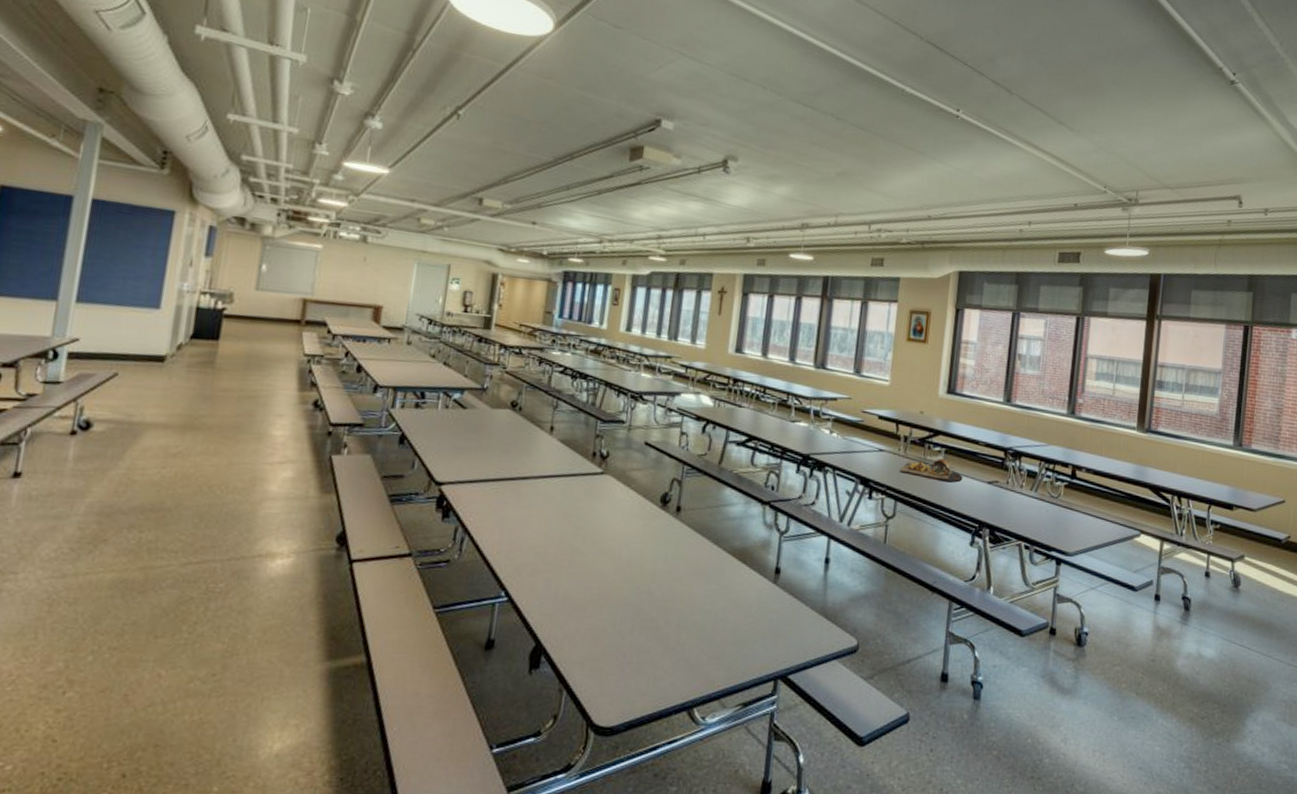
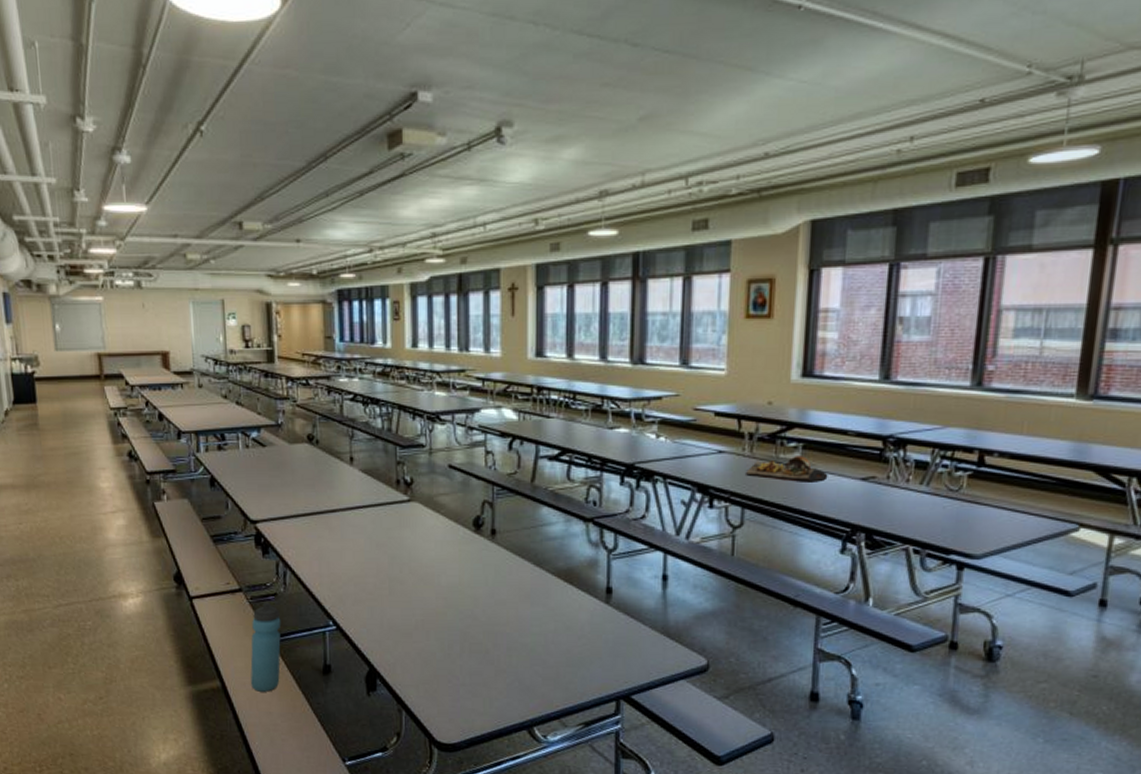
water bottle: none [401,568,450,669] -> present [250,602,281,692]

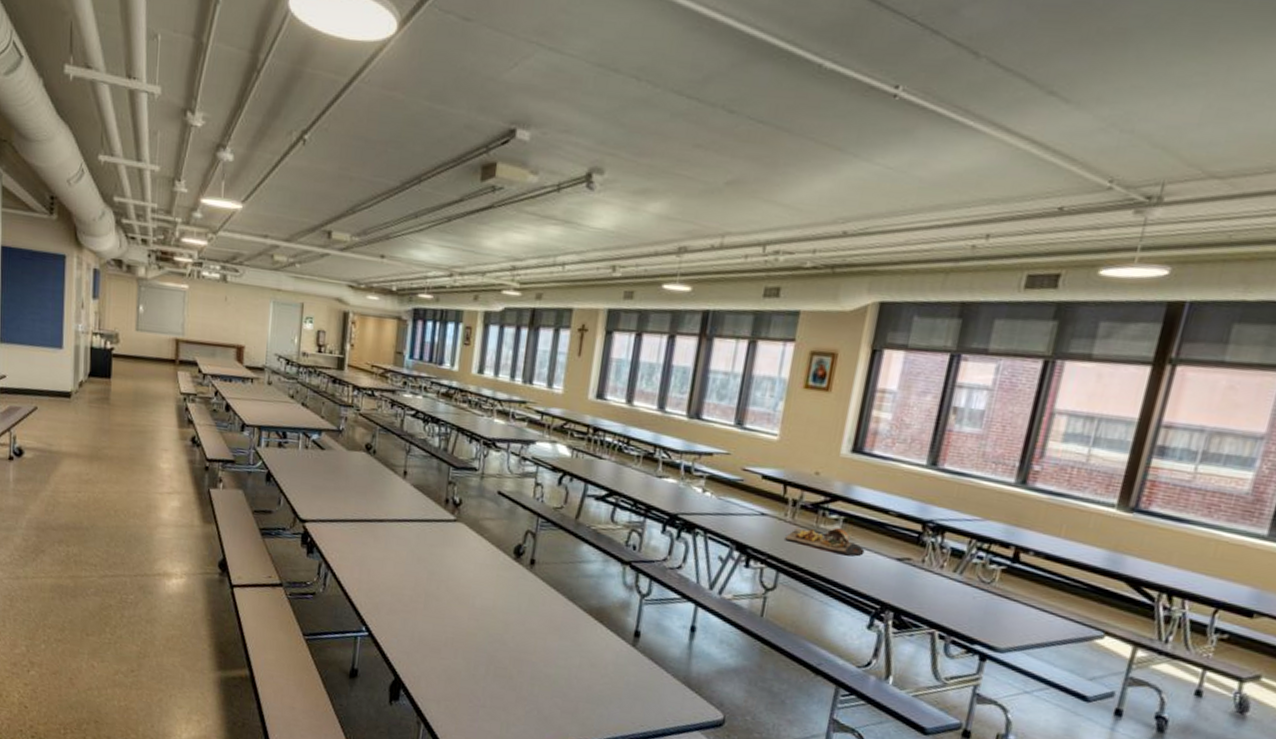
water bottle: present [250,602,281,692] -> none [279,599,316,688]

